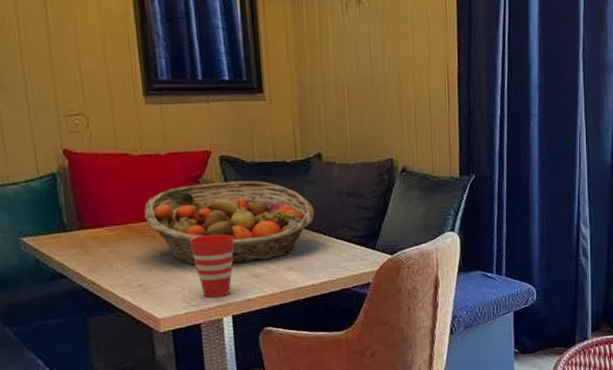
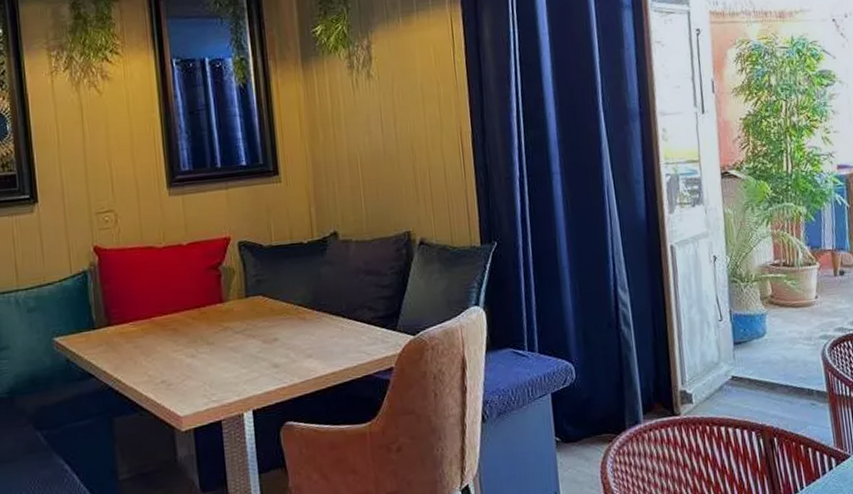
fruit basket: present [144,180,314,265] -> none [167,264,333,358]
cup: present [190,234,235,298] -> none [211,322,254,392]

